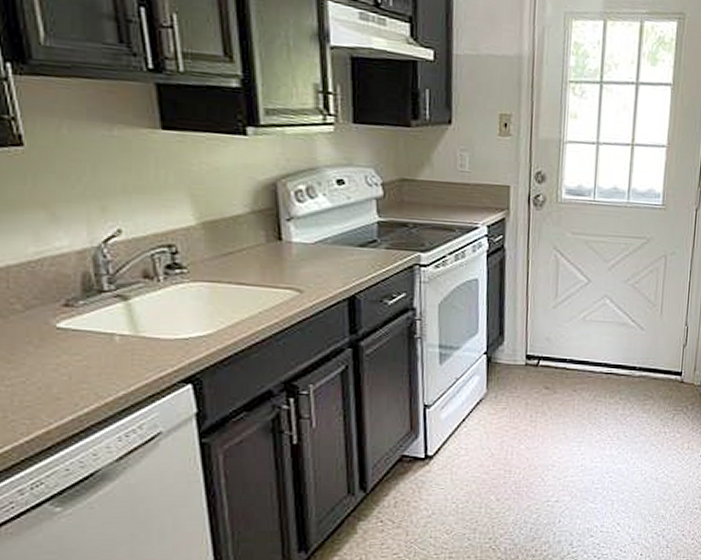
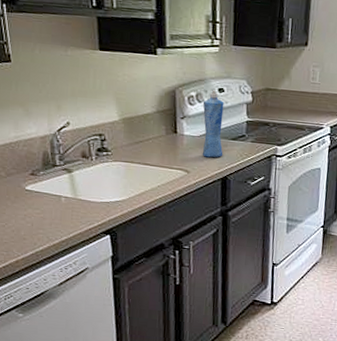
squeeze bottle: none [316,182,348,272] -> present [202,90,224,158]

